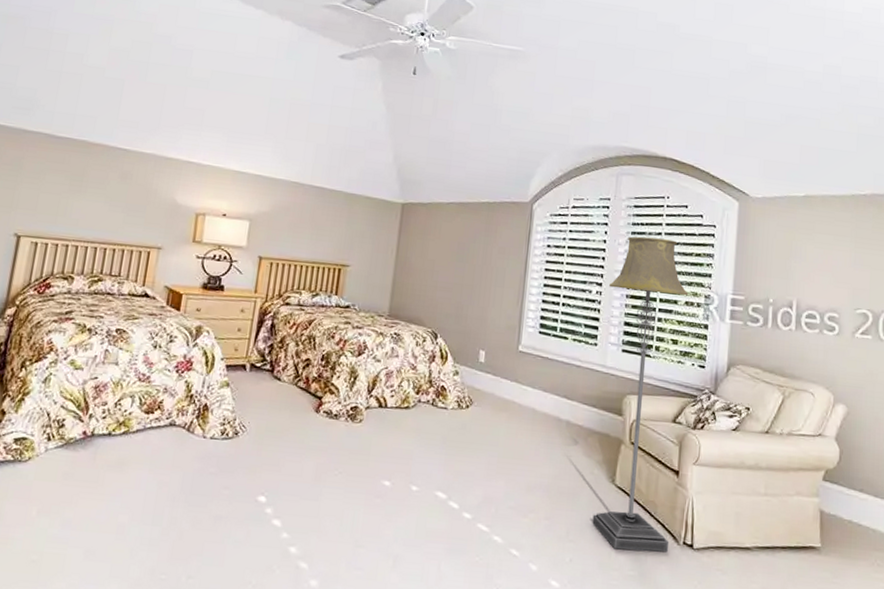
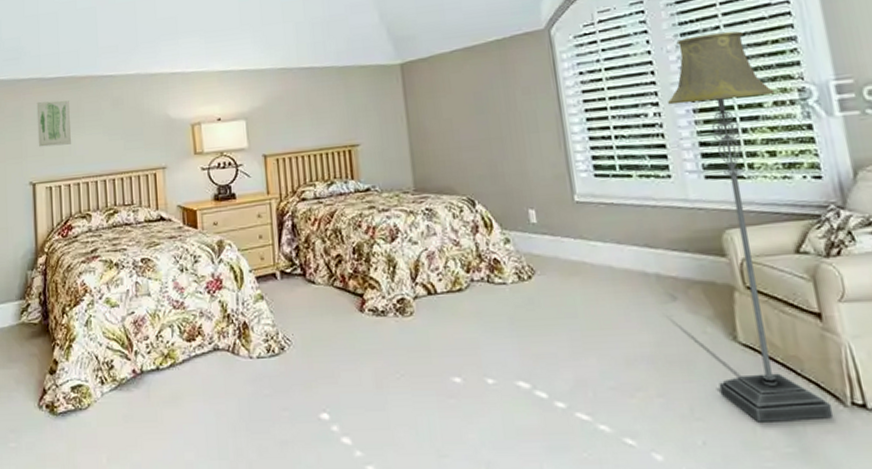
wall art: none [32,156,76,206] -> present [36,100,71,147]

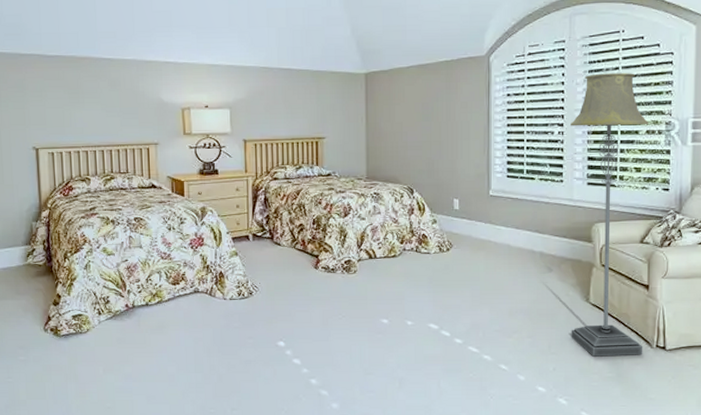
wall art: present [36,100,71,147] -> none [38,76,71,117]

